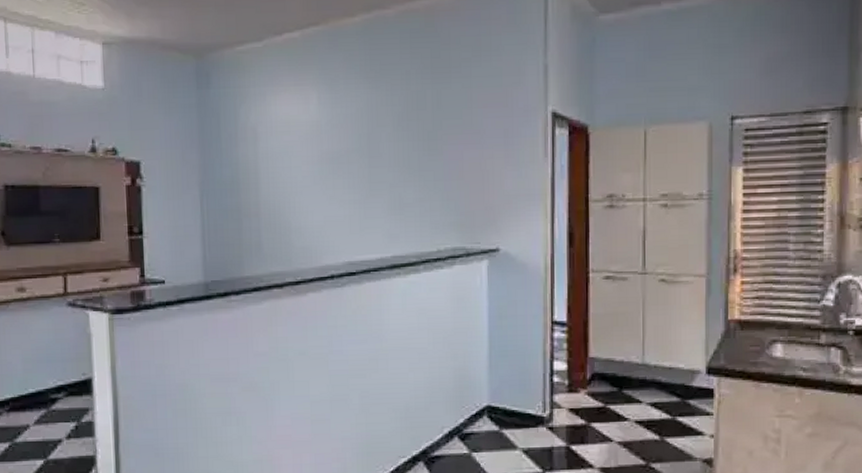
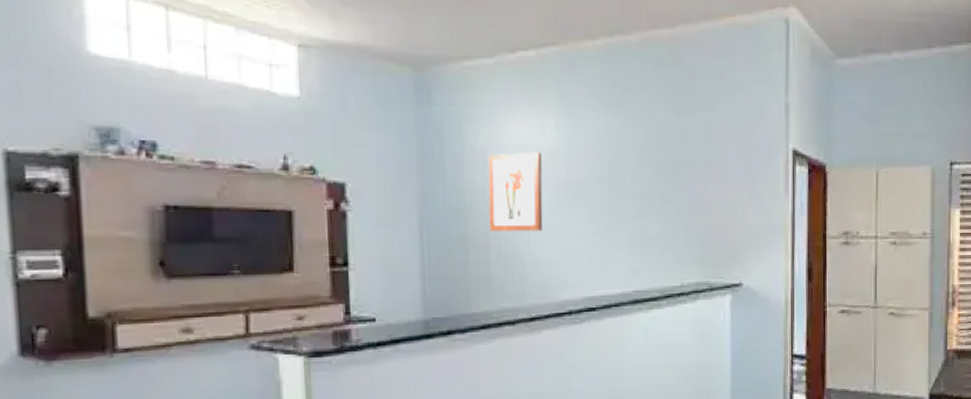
wall art: none [258,126,307,202] -> present [488,152,543,232]

